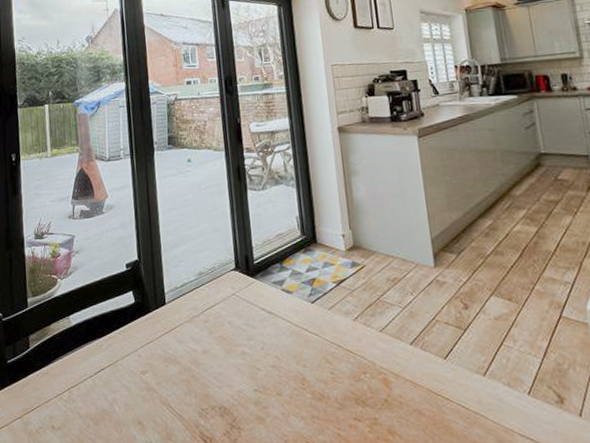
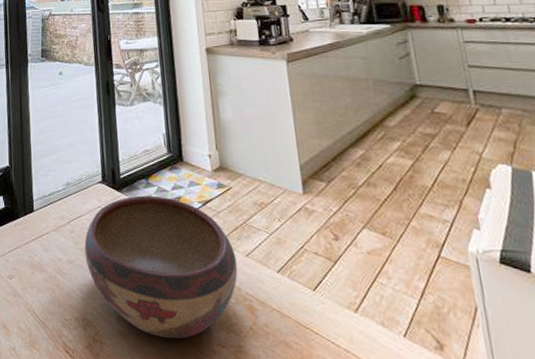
decorative bowl: none [219,279,372,418] -> present [84,195,238,339]

